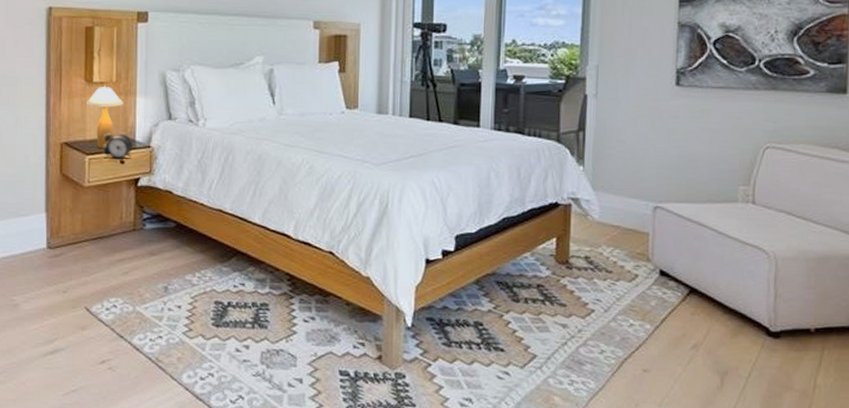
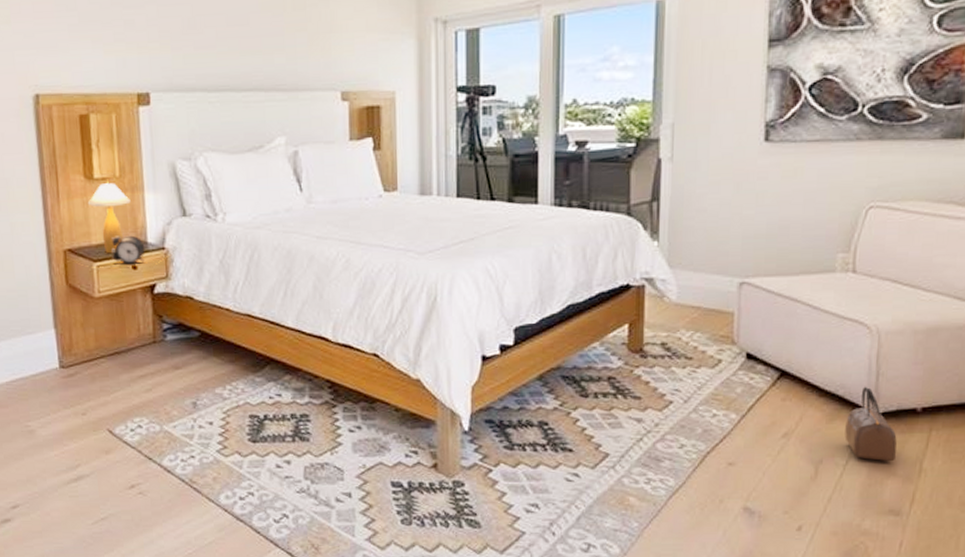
handbag: none [747,306,794,377] -> present [844,386,897,462]

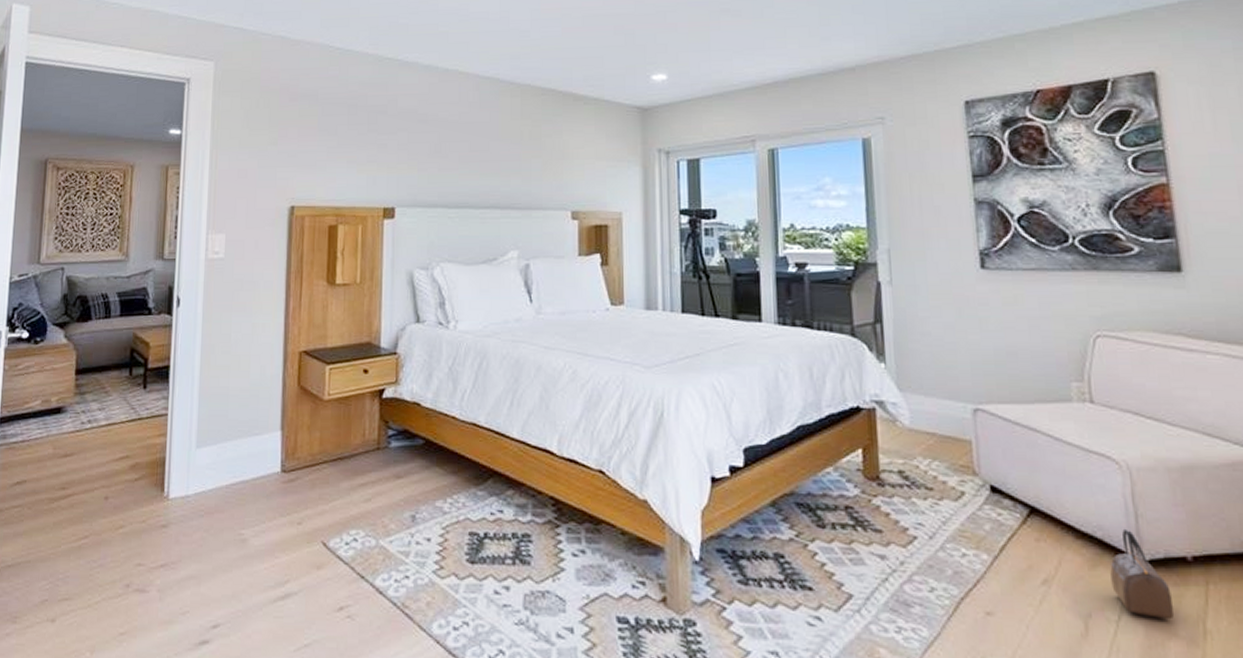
table lamp: present [87,179,131,254] -> none [327,285,368,357]
alarm clock: present [111,235,145,264] -> none [345,339,378,368]

